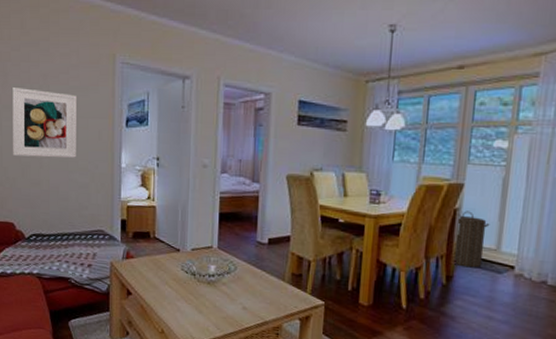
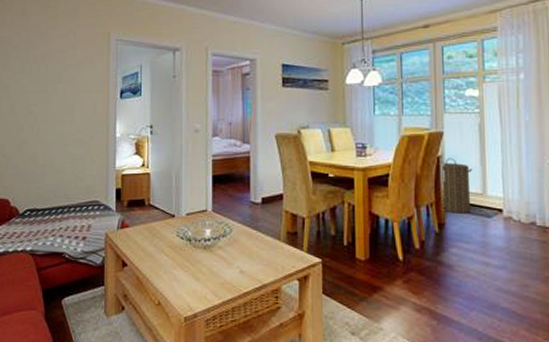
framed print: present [12,88,77,158] -> none [10,68,73,132]

